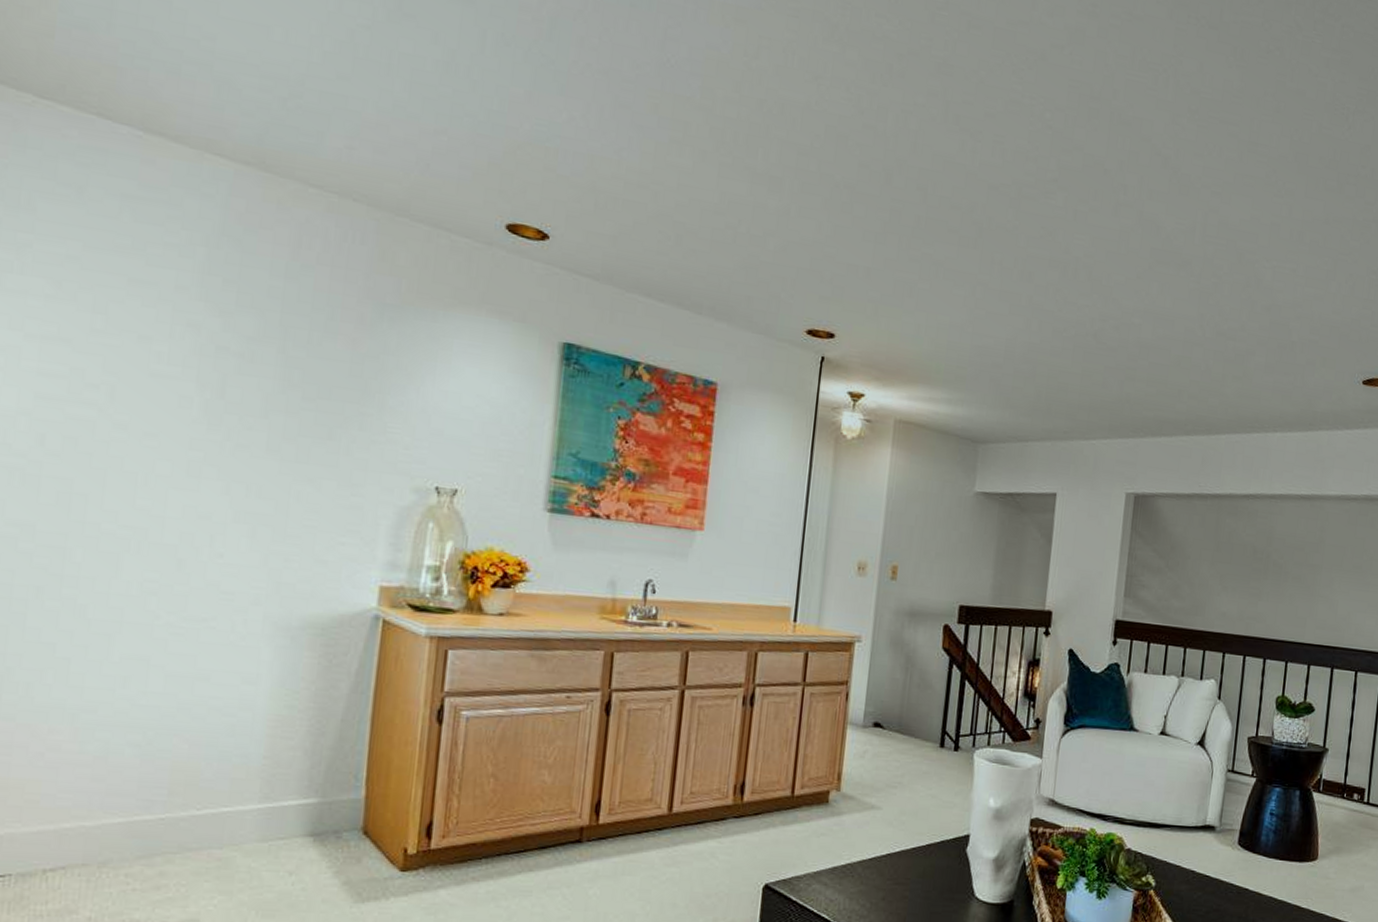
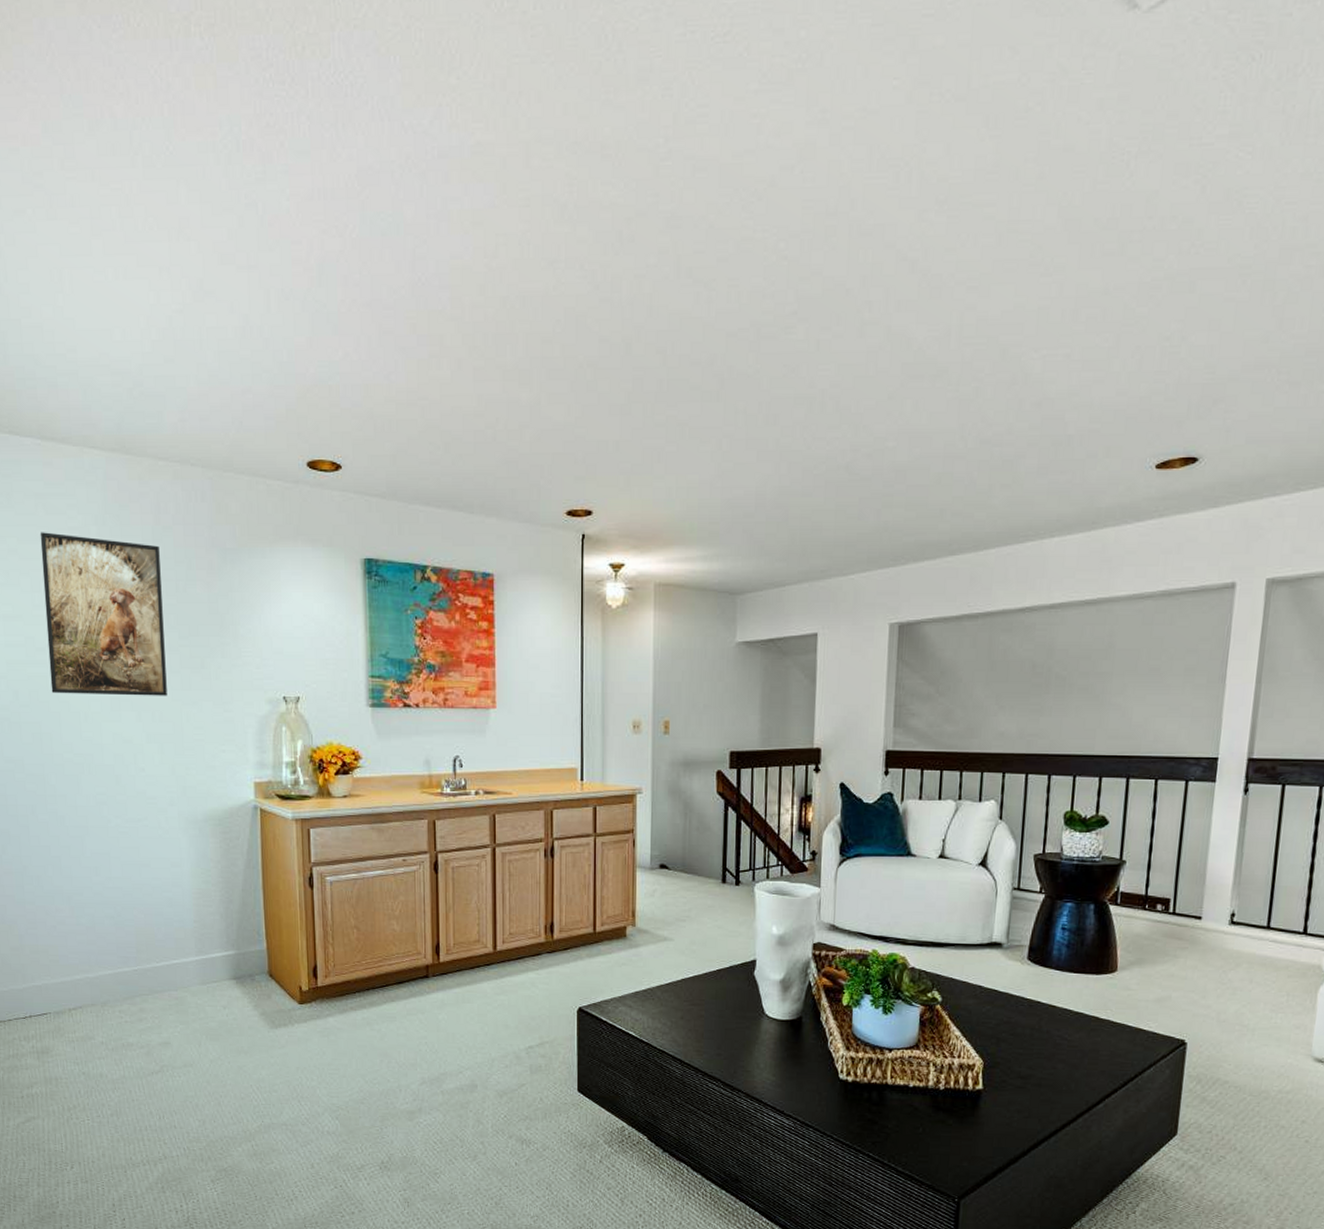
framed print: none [98,241,293,467] -> present [40,532,167,696]

